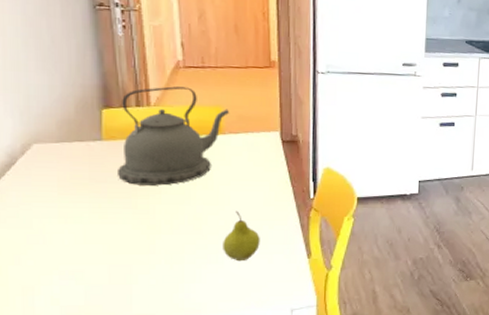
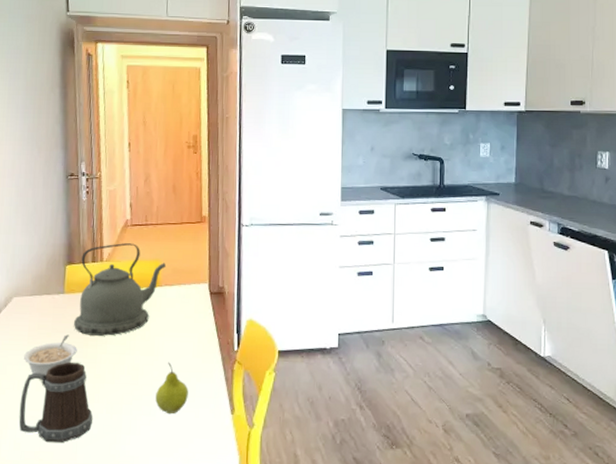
legume: none [54,184,124,228] -> present [24,334,77,375]
mug: none [54,213,150,296] -> present [18,361,93,443]

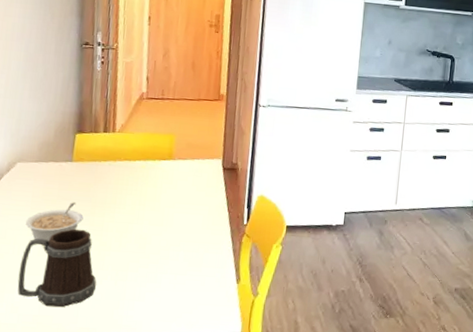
kettle: present [74,243,166,336] -> none [81,115,180,205]
fruit: present [155,362,188,414] -> none [162,232,196,282]

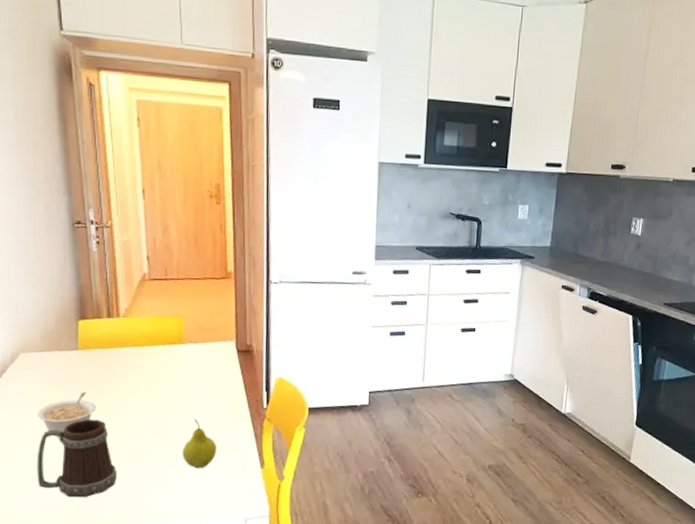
fruit: none [162,232,196,282] -> present [182,419,217,469]

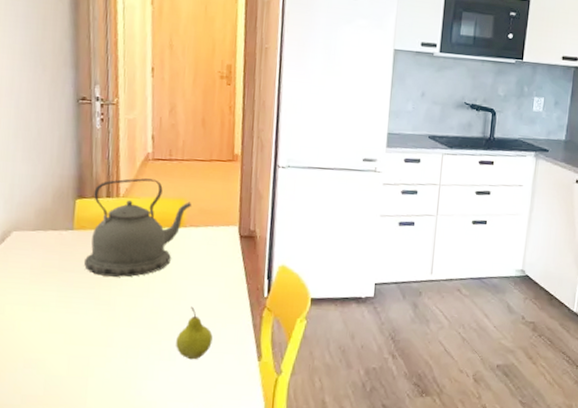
mug: present [37,419,118,498] -> none [19,303,106,387]
legume: present [38,392,96,432] -> none [25,274,88,317]
kettle: none [91,298,189,393] -> present [84,178,191,277]

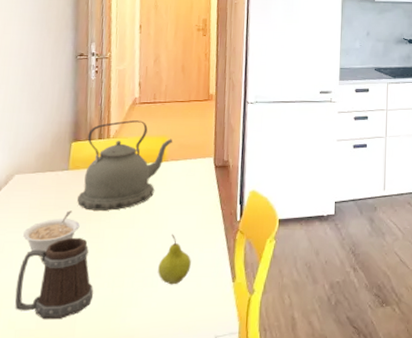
mug: none [19,303,106,387] -> present [14,237,94,320]
legume: none [25,274,88,317] -> present [23,210,80,252]

